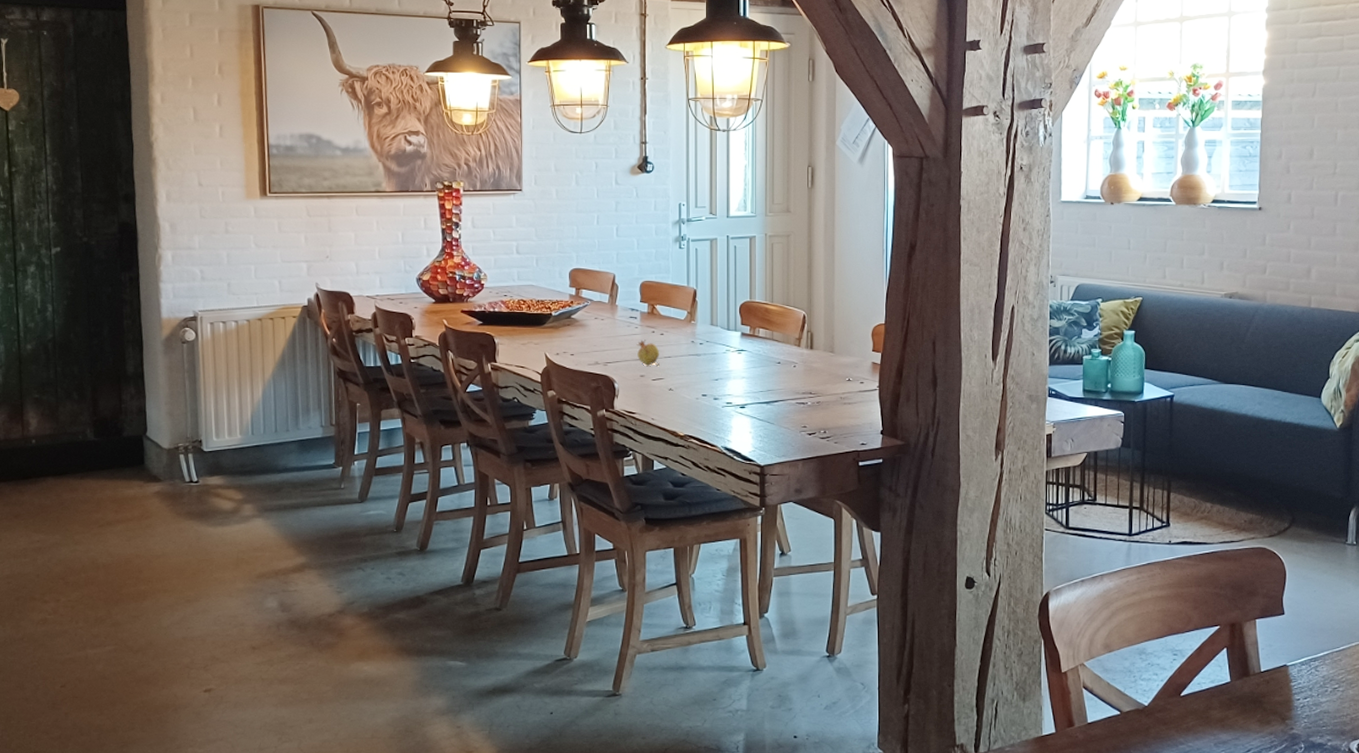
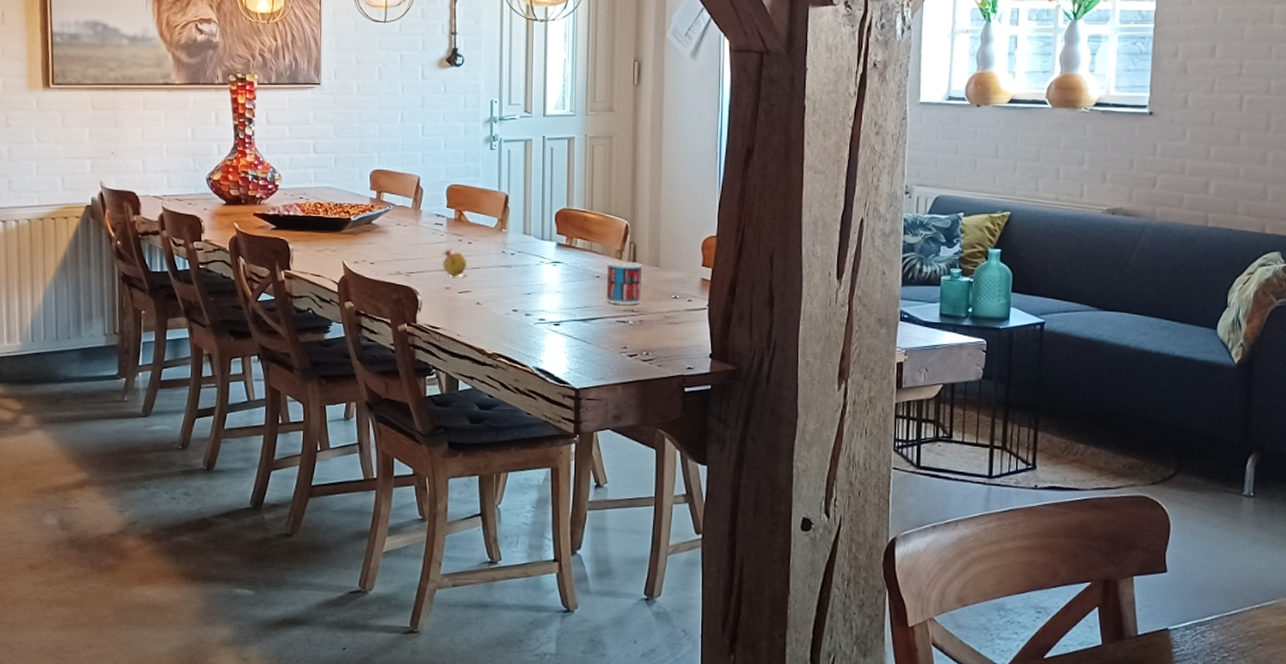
mug: none [787,348,818,388] -> present [606,261,642,305]

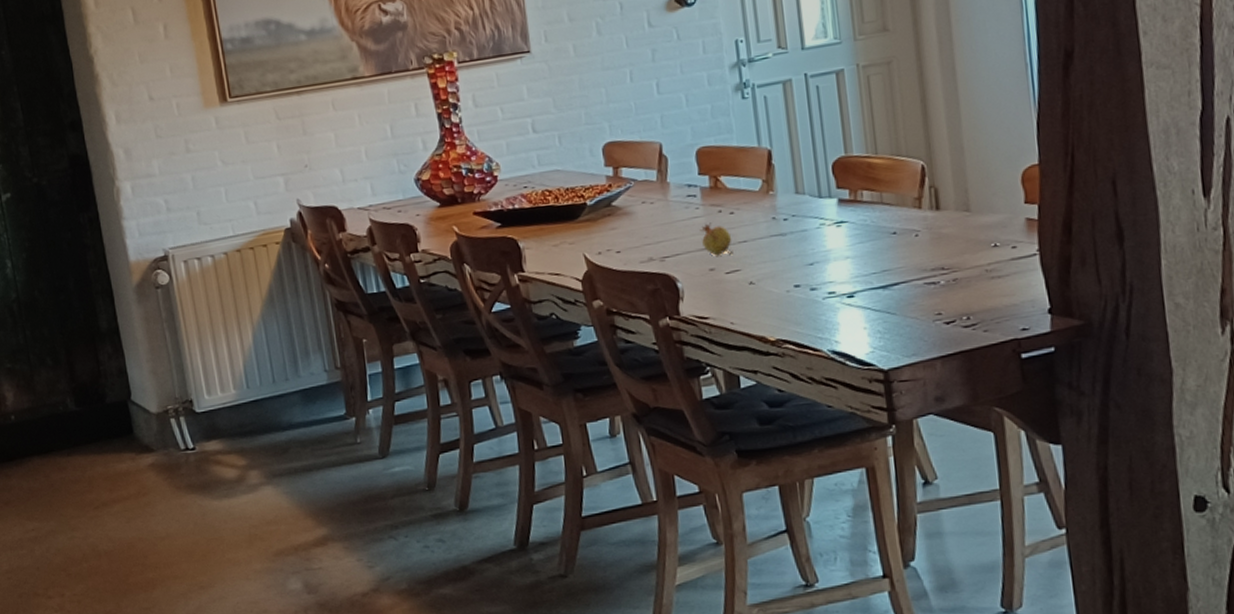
mug: present [606,261,642,305] -> none [904,209,952,263]

